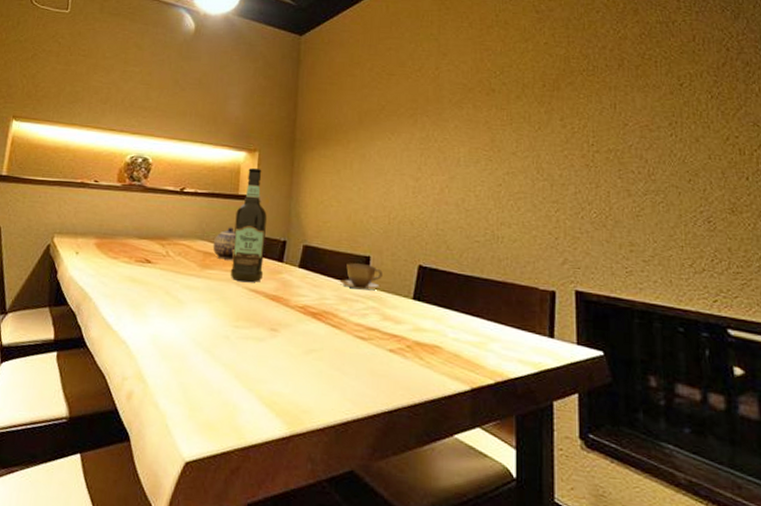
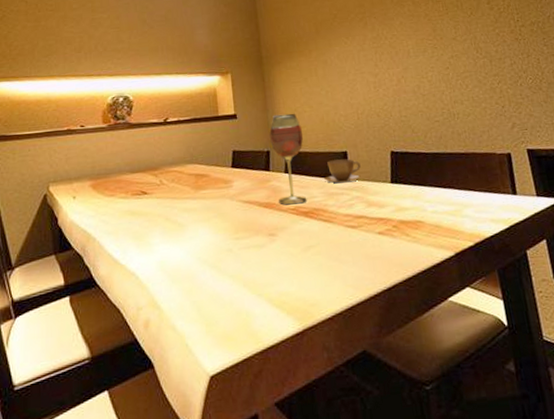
teapot: present [212,227,236,260] -> none [202,147,224,178]
root beer: present [230,168,268,283] -> none [219,89,254,196]
wineglass: none [287,204,326,303] -> present [269,113,307,205]

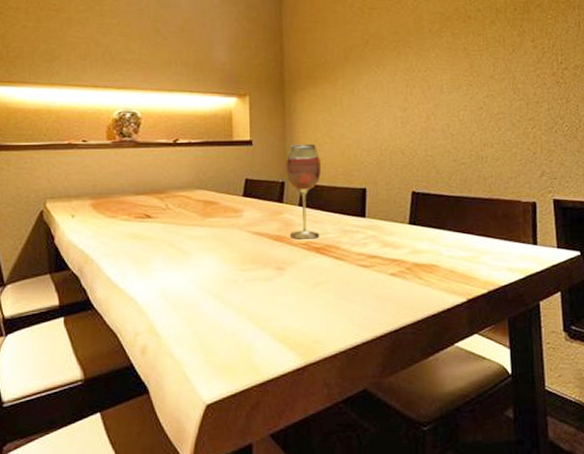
teacup: present [324,159,361,183] -> none [340,196,379,221]

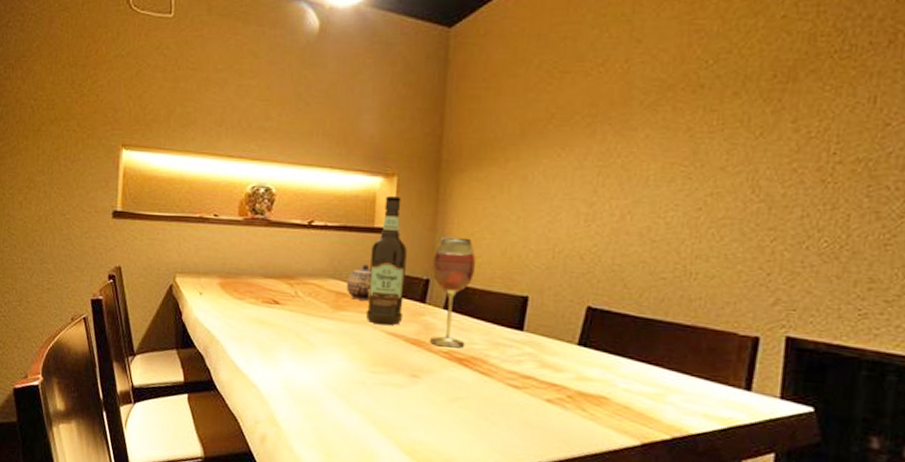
teapot: none [212,174,234,206] -> present [346,264,372,301]
root beer: none [232,113,265,226] -> present [365,196,408,326]

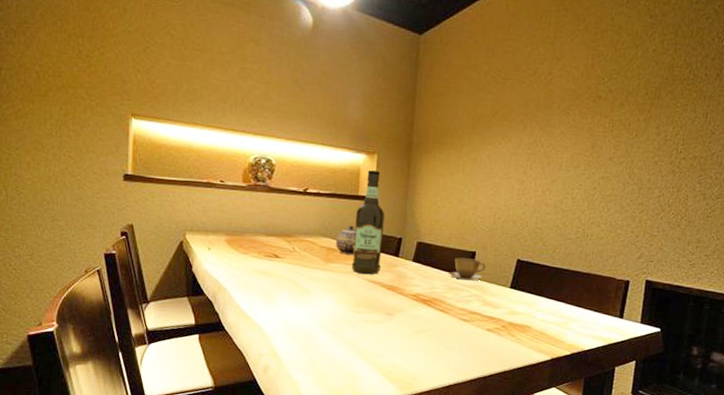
wineglass: present [430,236,477,348] -> none [402,204,438,292]
teacup: none [492,304,543,335] -> present [449,257,486,281]

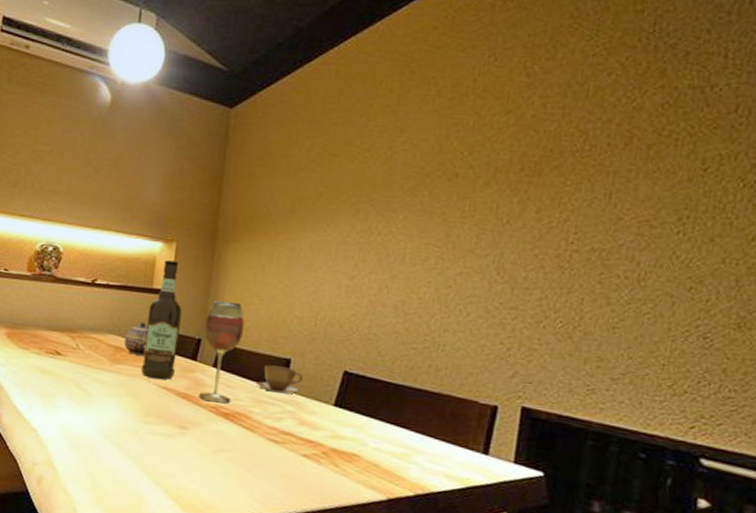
wineglass: none [402,204,438,292] -> present [199,300,245,404]

